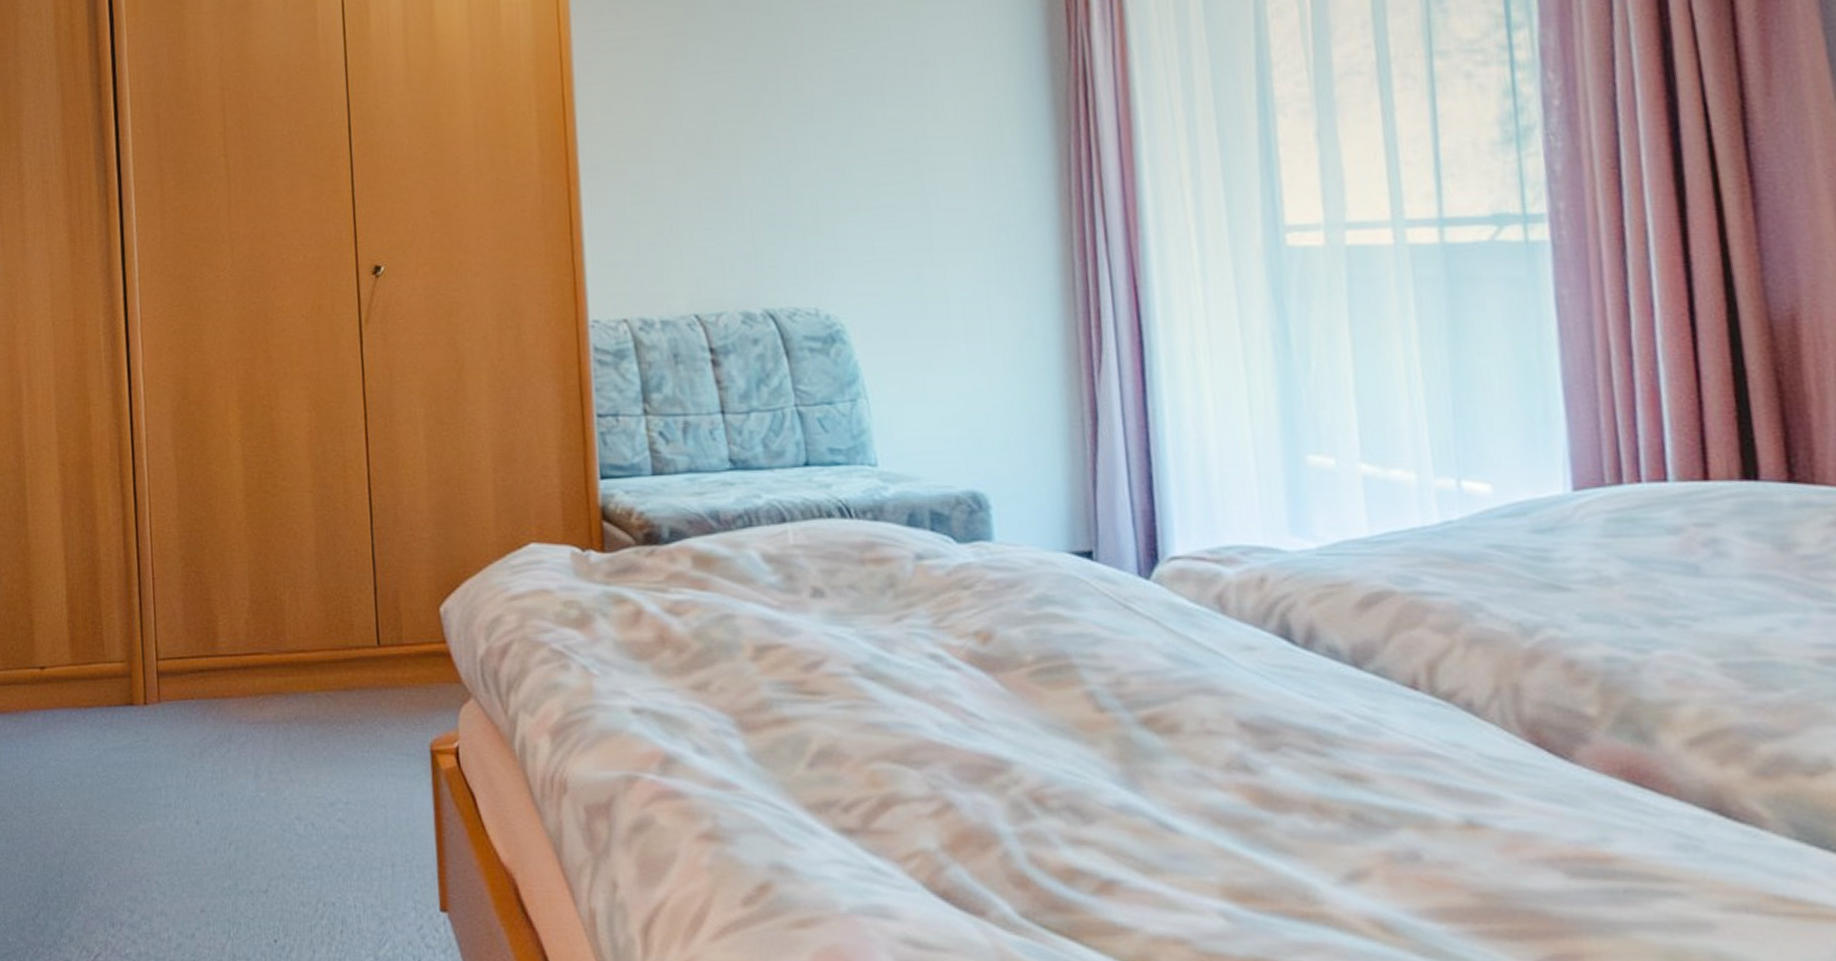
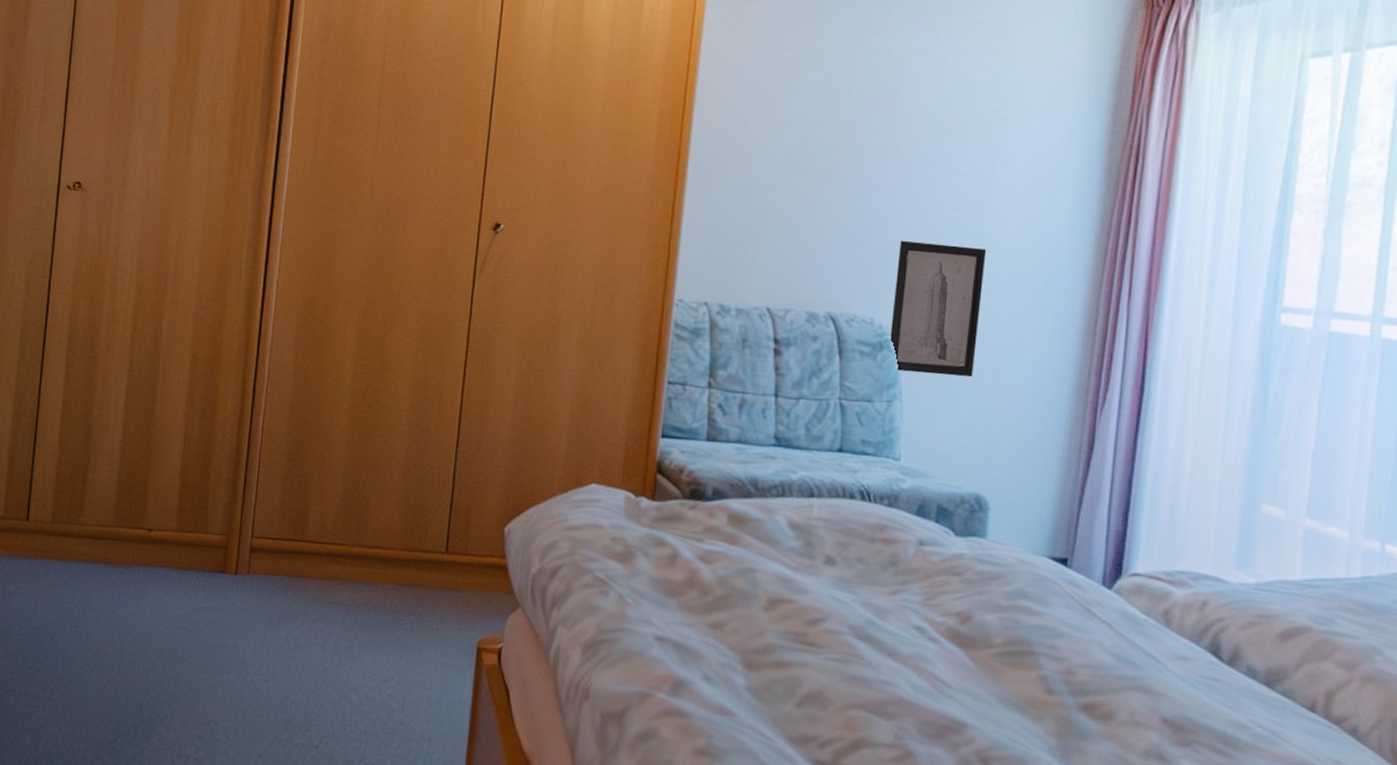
wall art: none [833,212,943,364] -> present [890,240,987,377]

